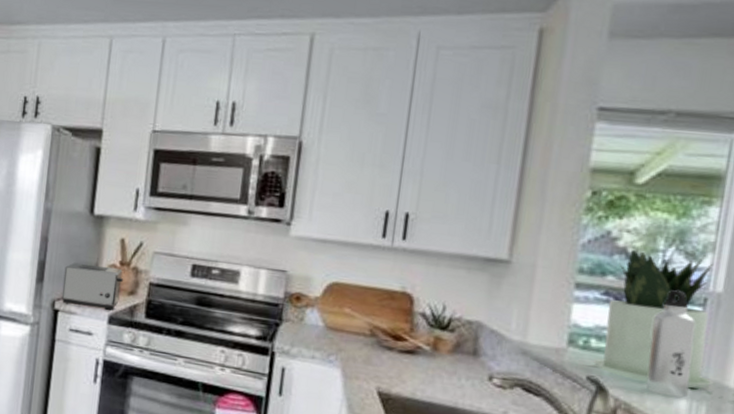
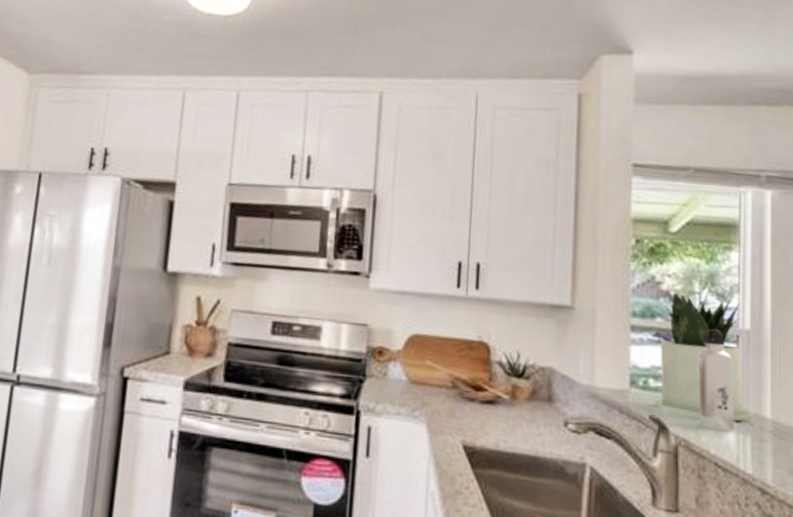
toaster: present [61,262,124,310] -> none [131,324,201,375]

